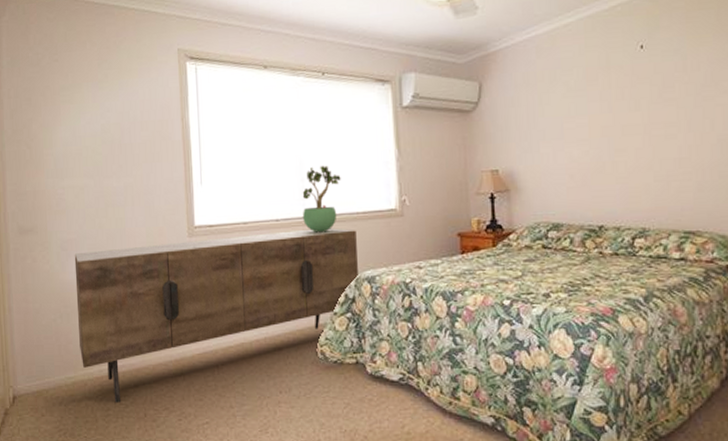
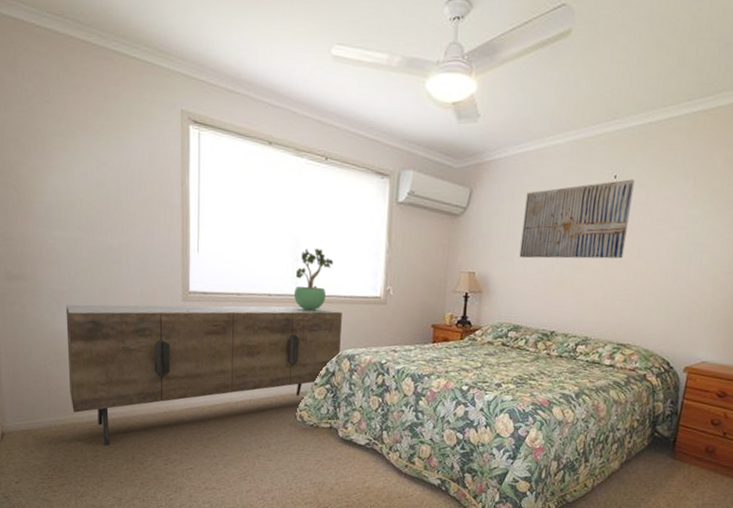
wall art: none [543,47,669,148] -> present [519,179,635,259]

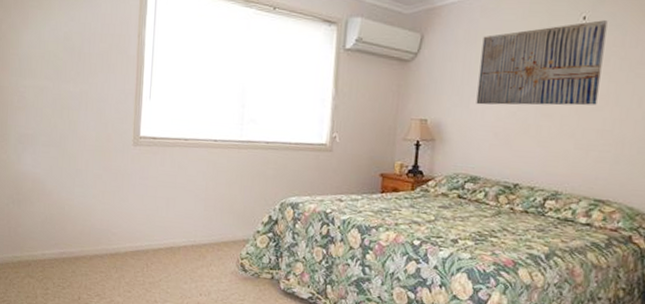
sideboard: present [65,304,342,446] -> none [27,147,287,284]
potted plant: present [294,248,334,311] -> none [239,95,279,157]

